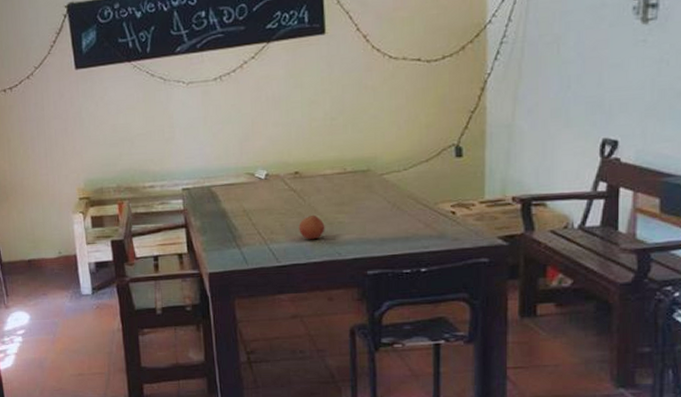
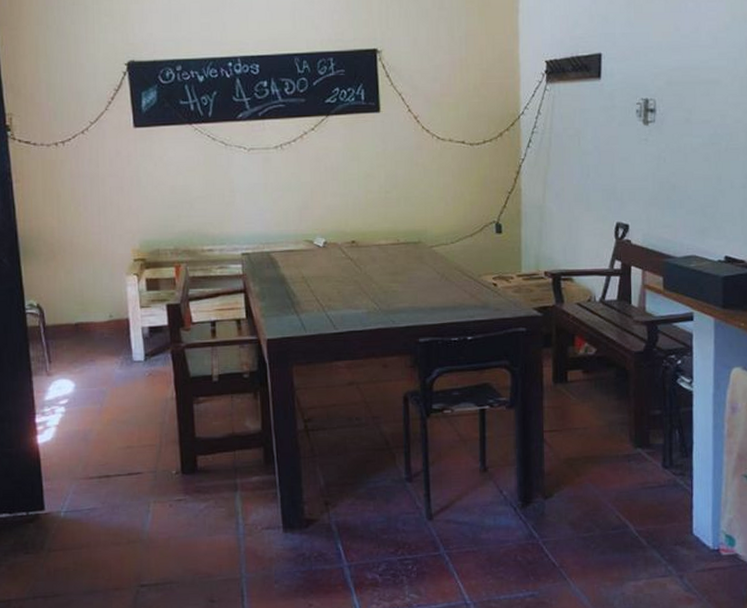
fruit: present [299,214,325,240] -> none [355,283,380,308]

